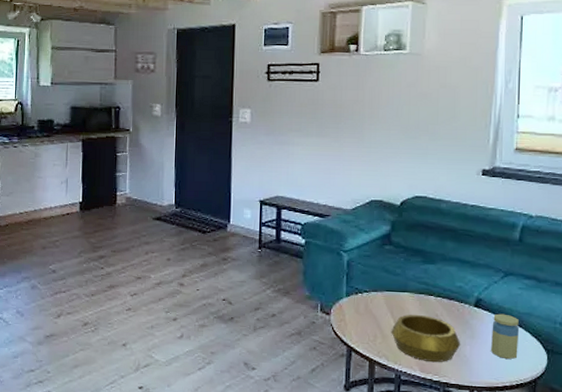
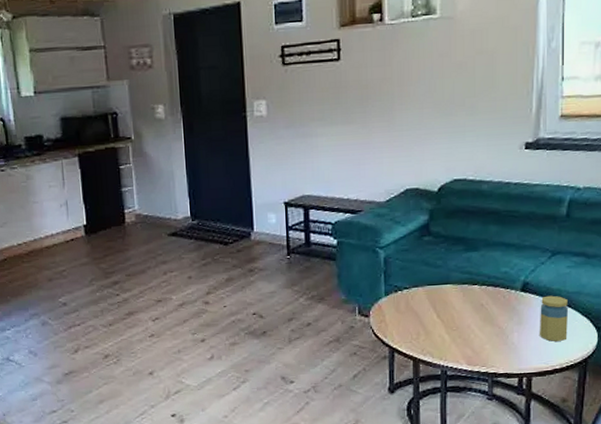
decorative bowl: present [391,314,461,362] -> none [434,306,508,354]

